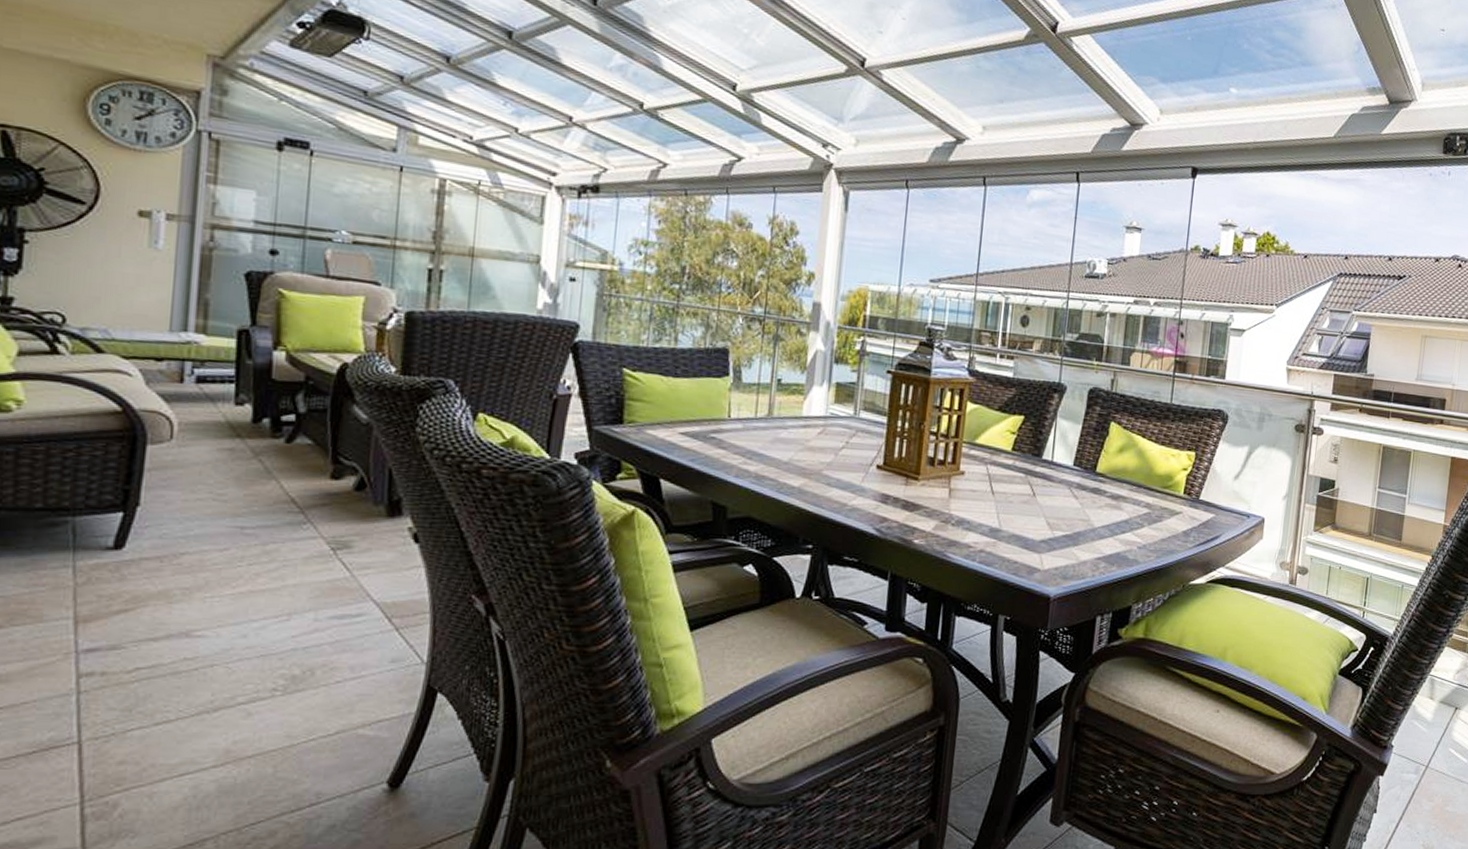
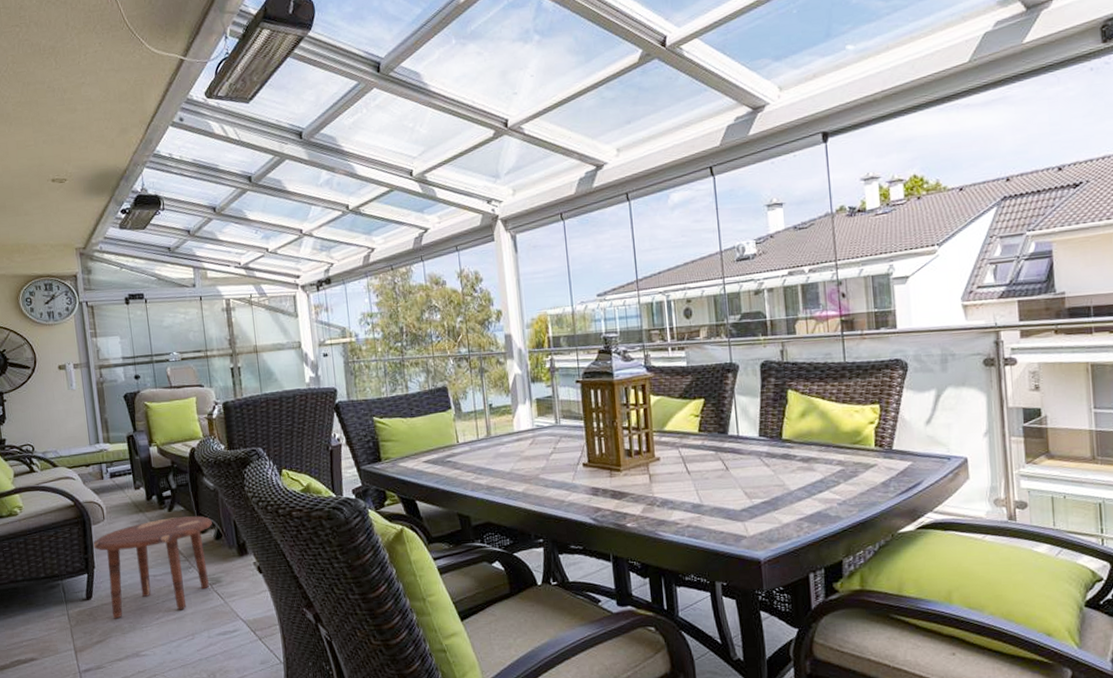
side table: none [143,451,355,581] -> present [93,516,212,619]

